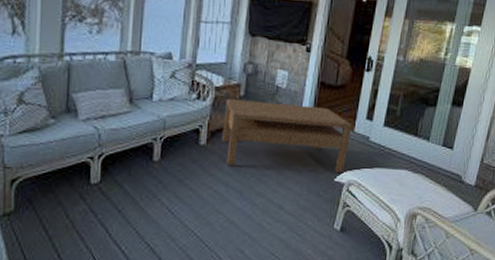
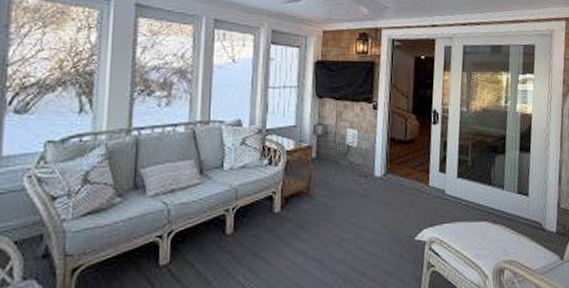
coffee table: present [222,98,353,172] -> none [296,161,427,232]

